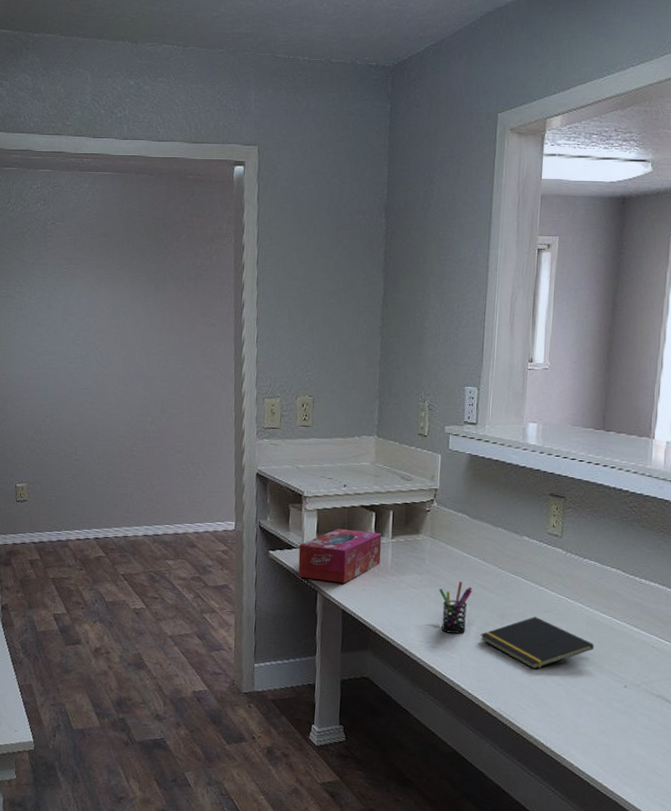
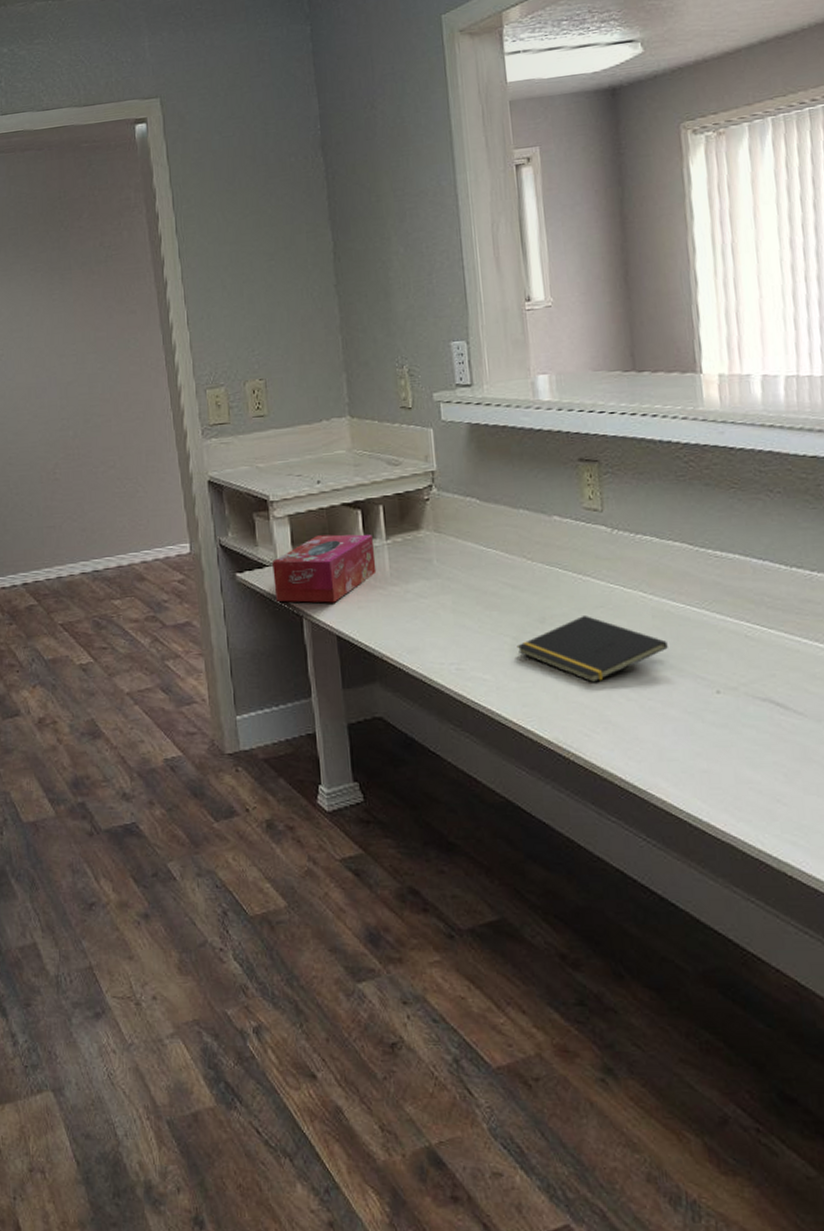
pen holder: present [439,581,472,634] -> none [456,581,498,649]

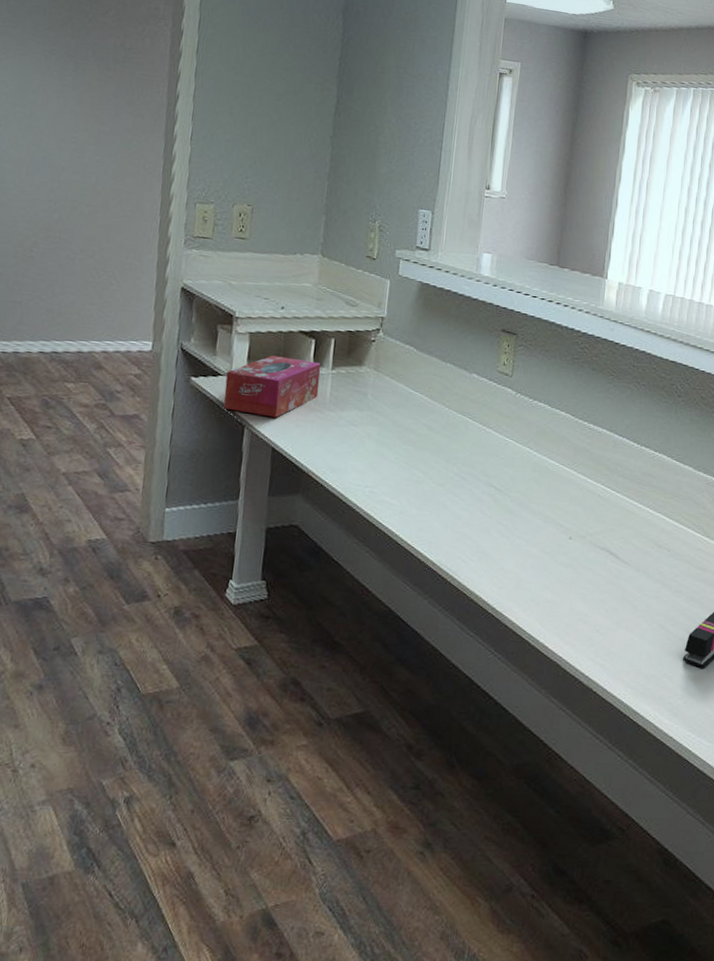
notepad: present [517,616,668,683] -> none [423,461,541,519]

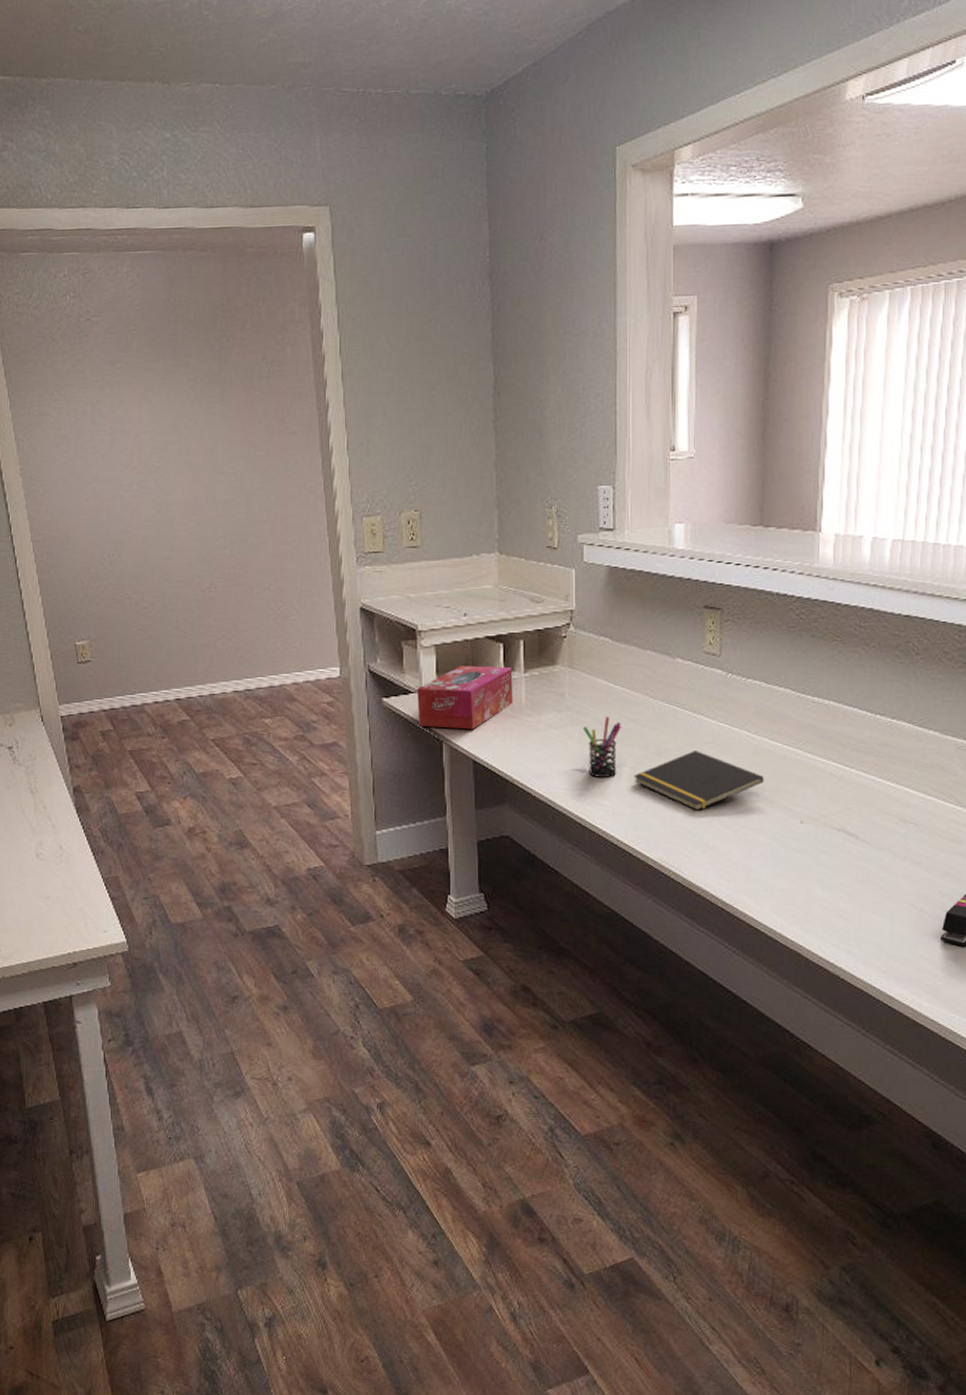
pen holder: none [381,419,417,478] -> present [583,716,621,777]
notepad: none [423,461,541,519] -> present [633,751,764,811]

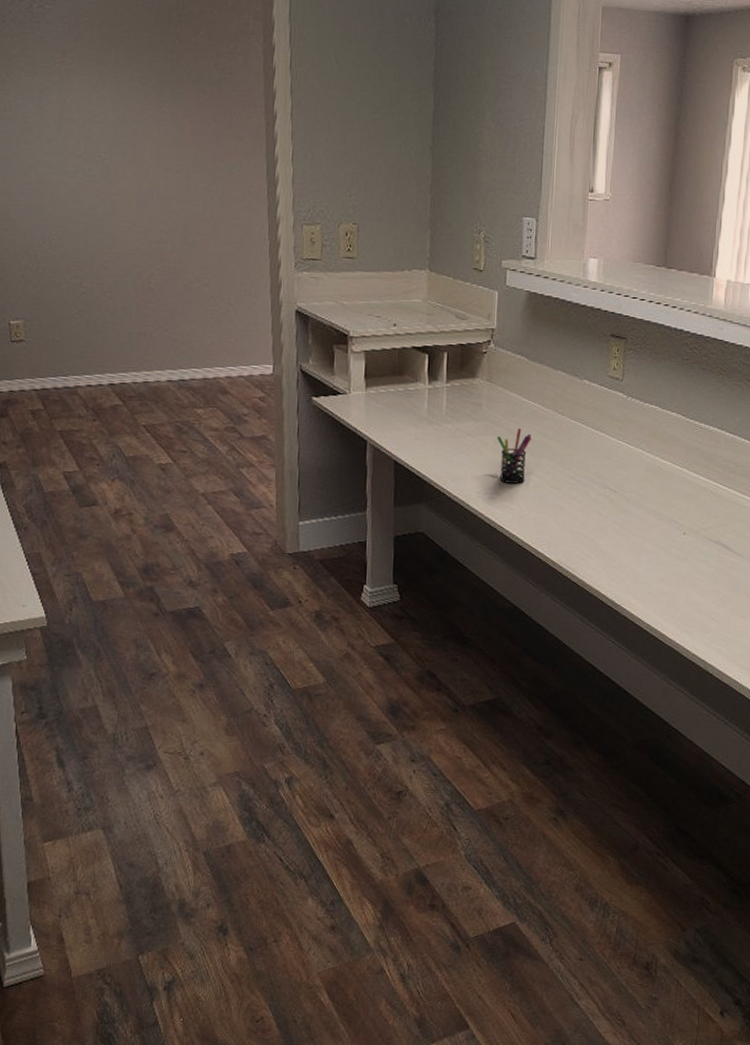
tissue box: present [417,665,513,730] -> none [345,372,436,432]
notepad: present [633,751,764,811] -> none [540,464,654,519]

